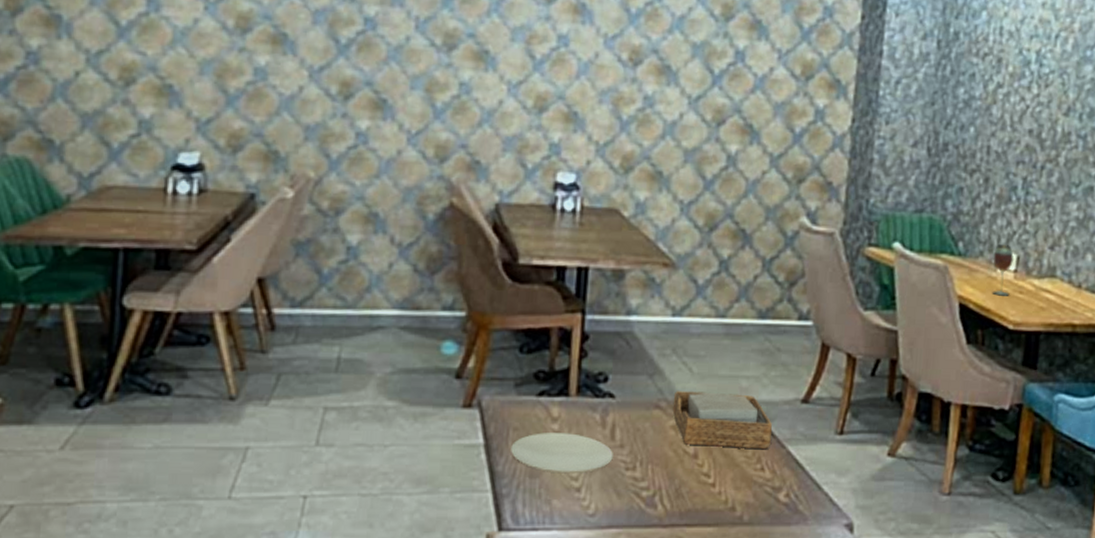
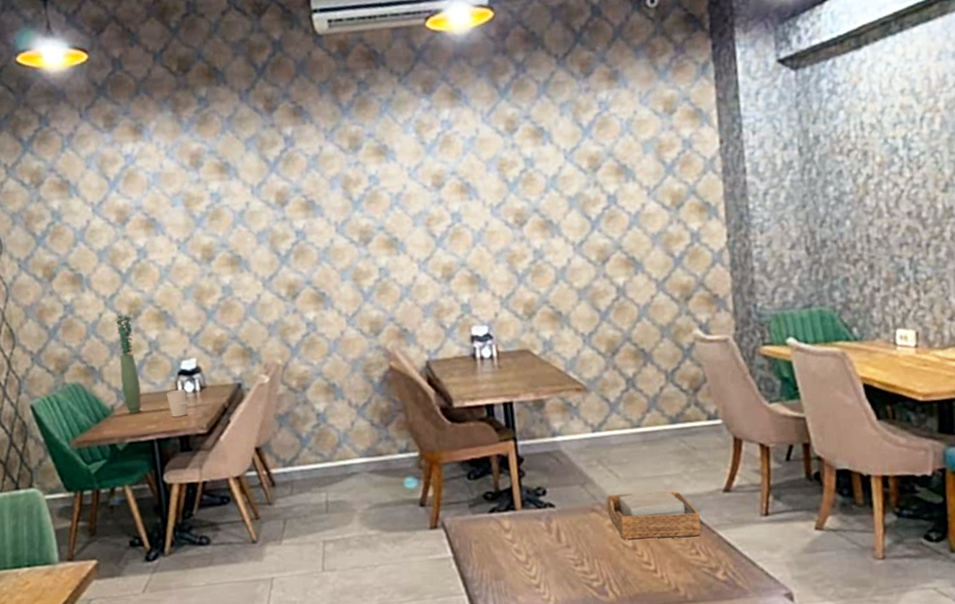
vase: none [87,75,122,212] -> present [115,312,142,415]
cup: none [149,188,180,224] -> present [166,389,190,418]
plate: present [511,433,613,474] -> none [475,540,563,575]
wineglass: present [993,245,1015,296] -> none [890,323,914,372]

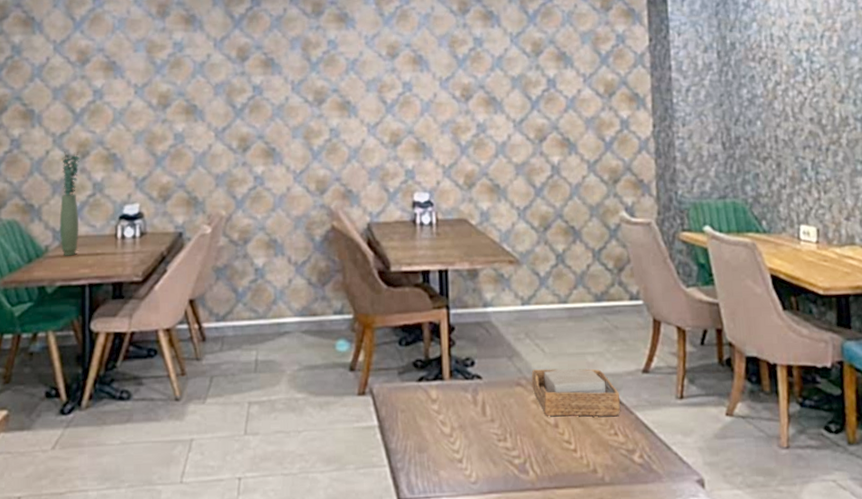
cup: present [166,389,190,418] -> none [104,233,128,263]

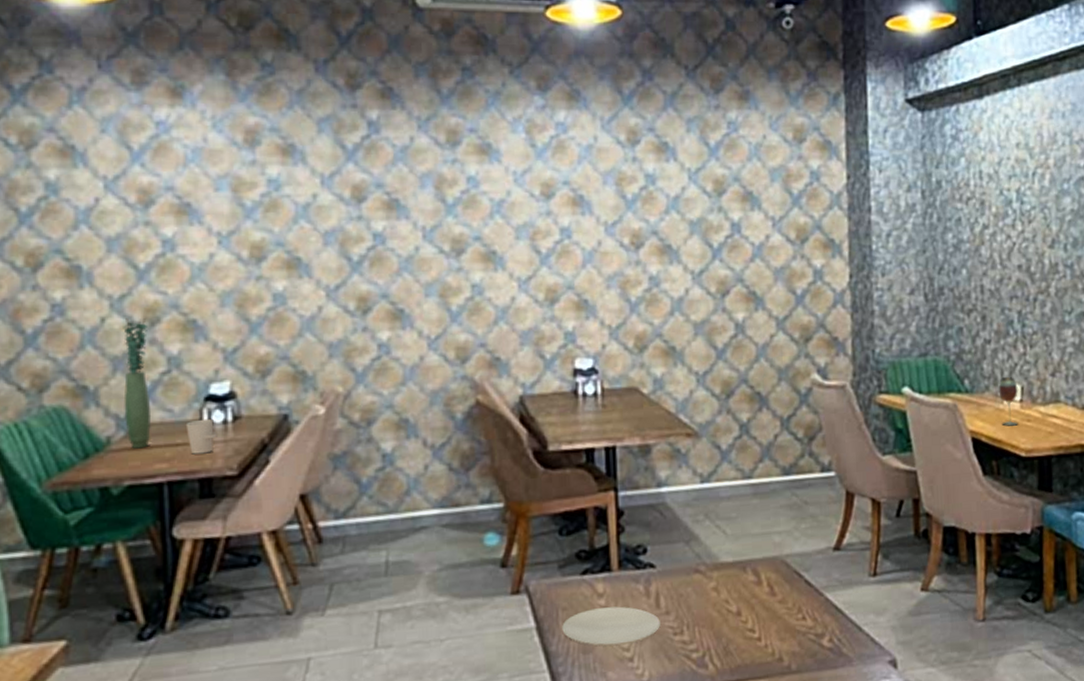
cup: none [104,233,128,263] -> present [185,418,217,455]
plate: none [401,412,486,448] -> present [562,606,660,647]
napkin holder: present [531,368,621,417] -> none [711,549,809,604]
wineglass: none [795,220,815,265] -> present [998,377,1019,426]

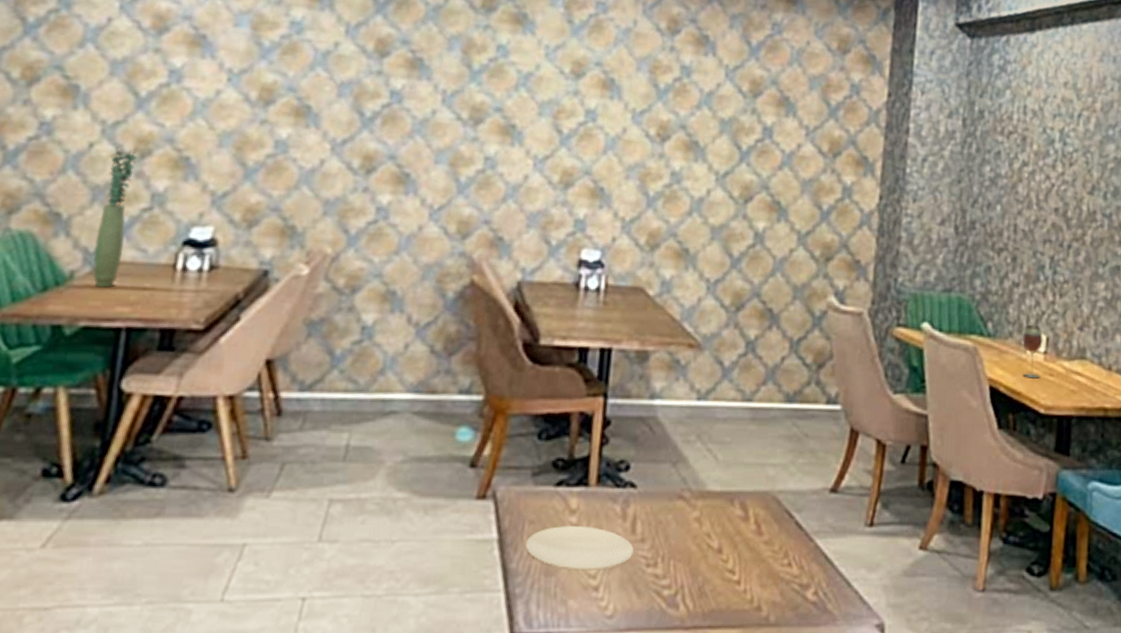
cup: present [185,418,217,455] -> none [157,264,190,302]

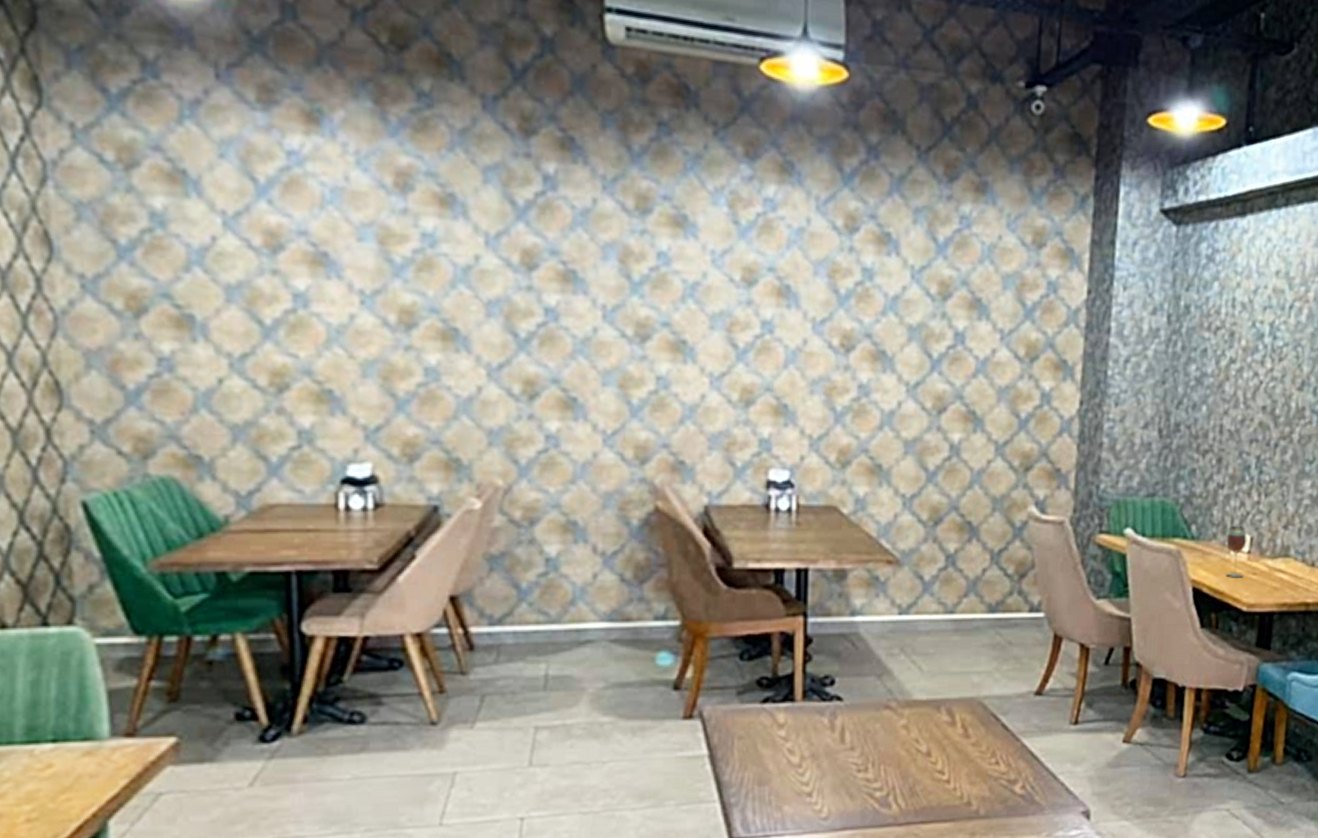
vase: present [93,146,137,289] -> none [244,381,278,533]
plate: present [526,526,634,571] -> none [737,738,844,780]

